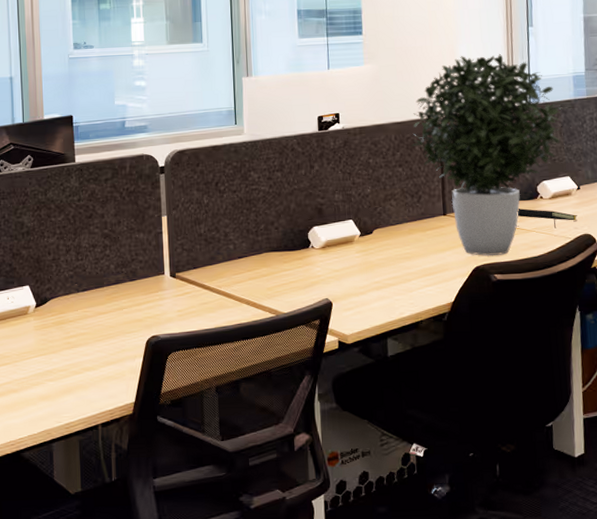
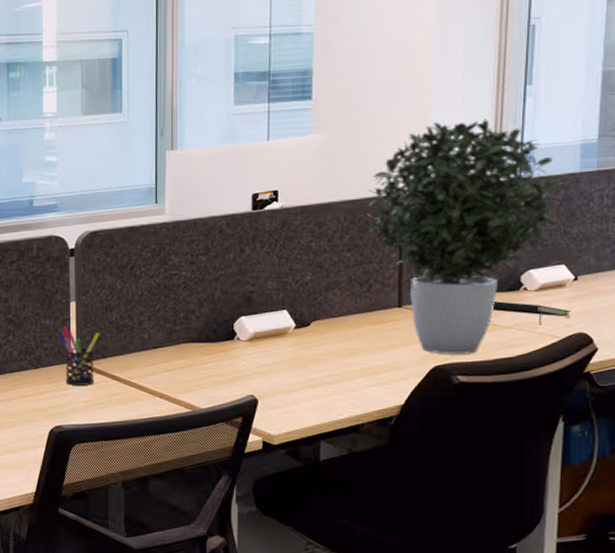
pen holder: none [152,239,190,296] -> present [58,326,100,385]

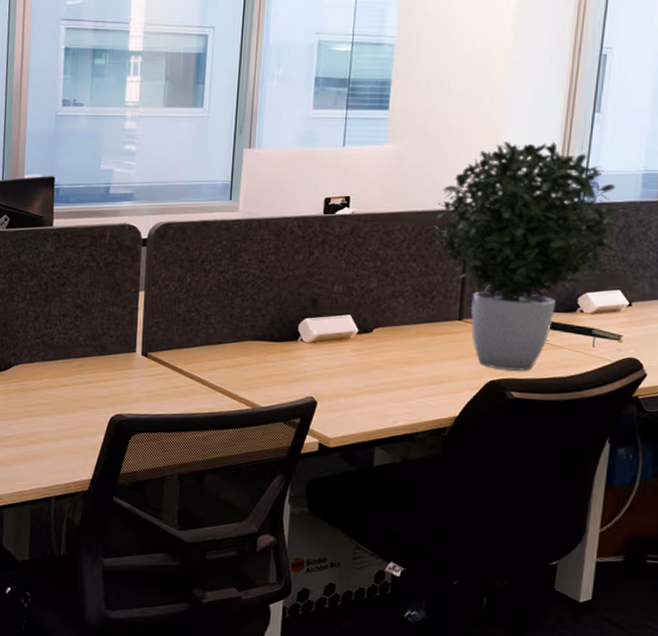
pen holder: present [58,326,100,385] -> none [125,315,167,376]

